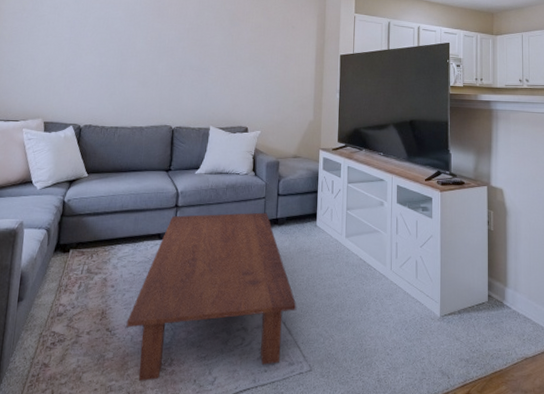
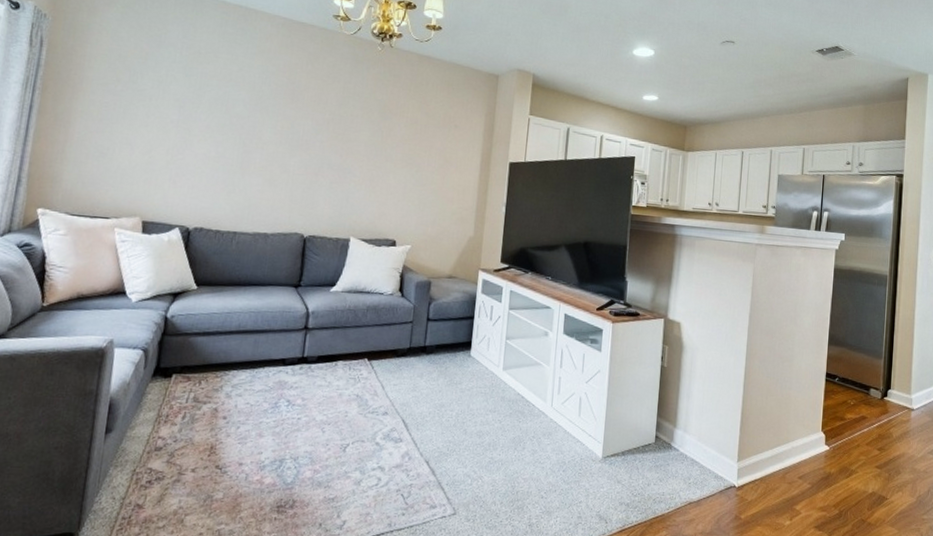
coffee table: present [126,212,297,381] -> none [240,338,443,525]

